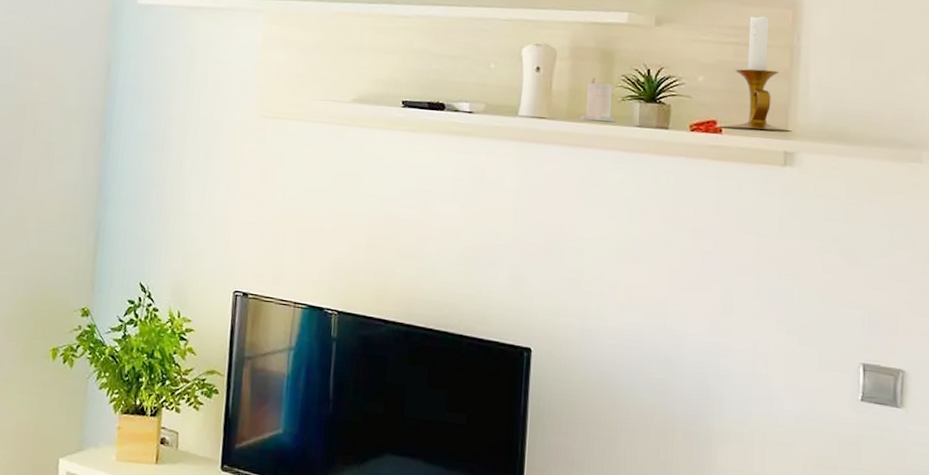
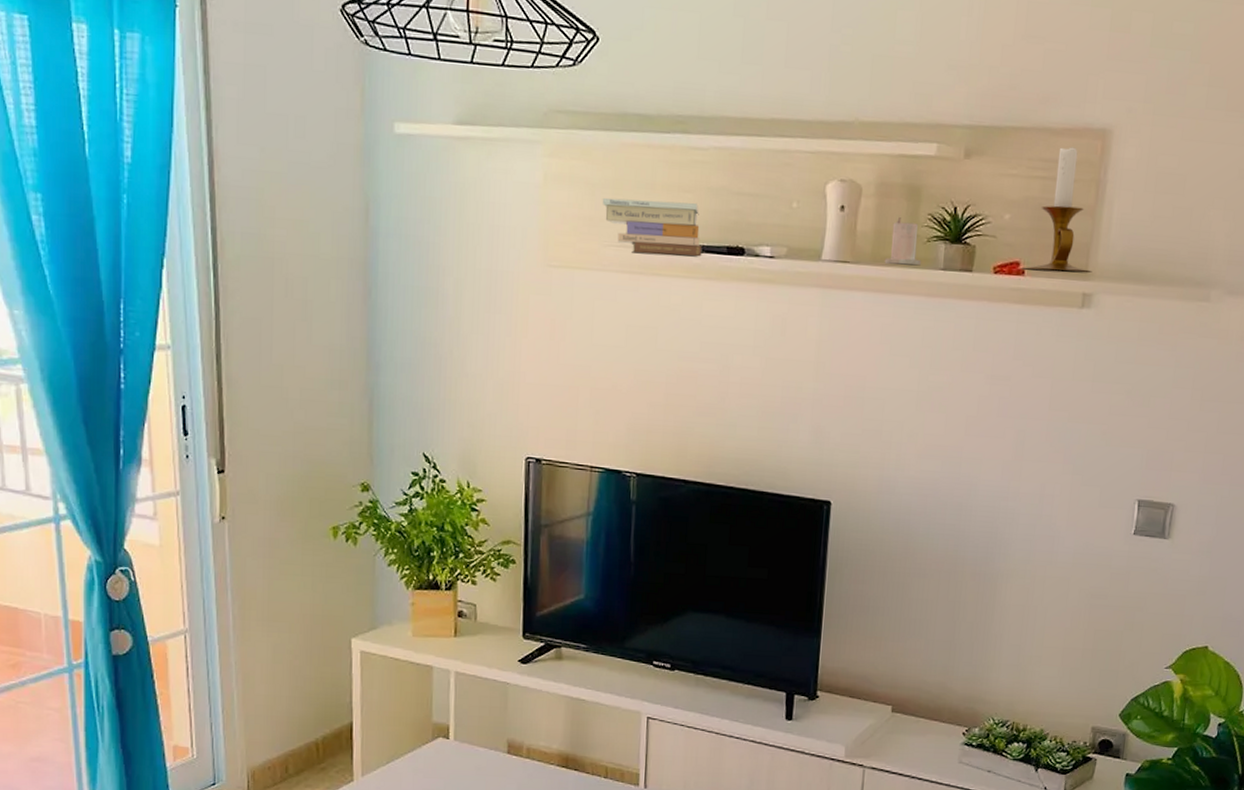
books: none [314,58,405,112] -> present [602,197,702,258]

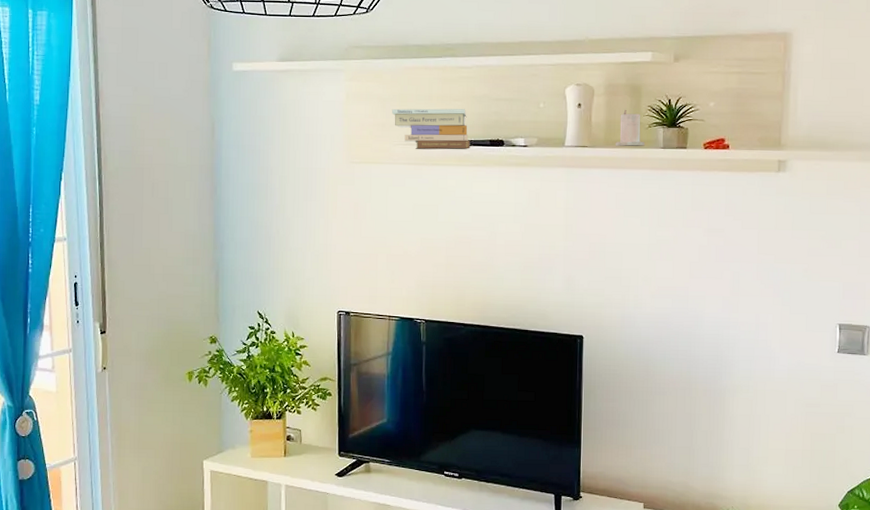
candlestick: present [1021,147,1093,274] -> none [726,48,785,146]

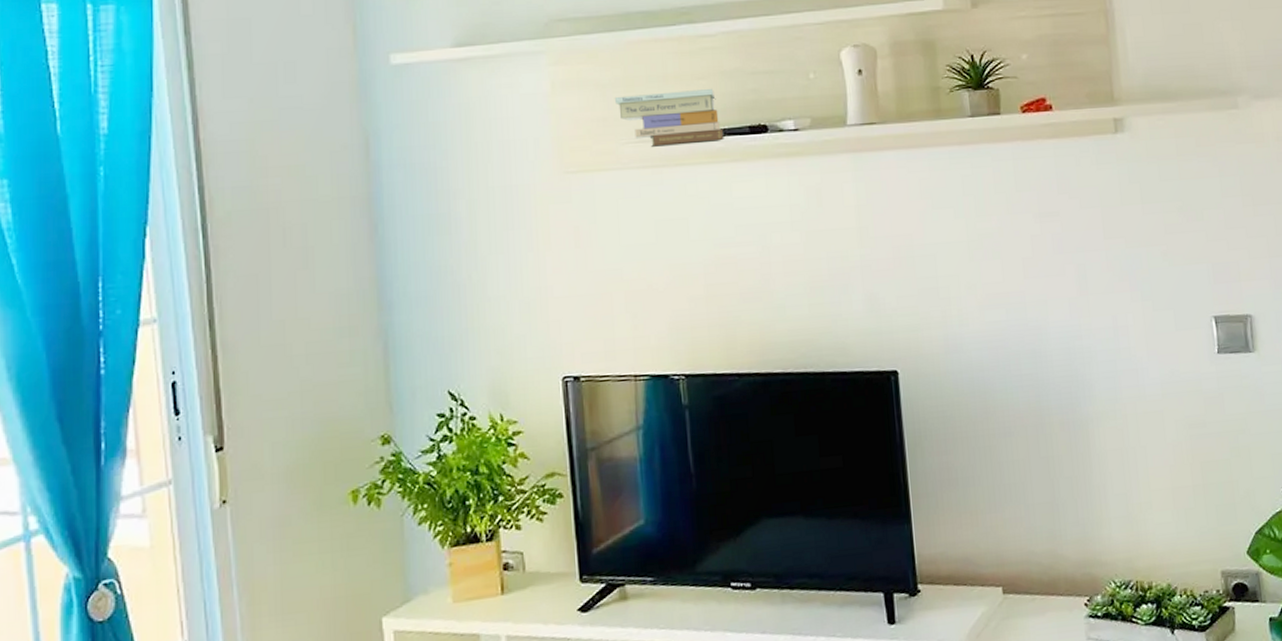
candle: present [615,110,645,147] -> none [910,73,948,120]

